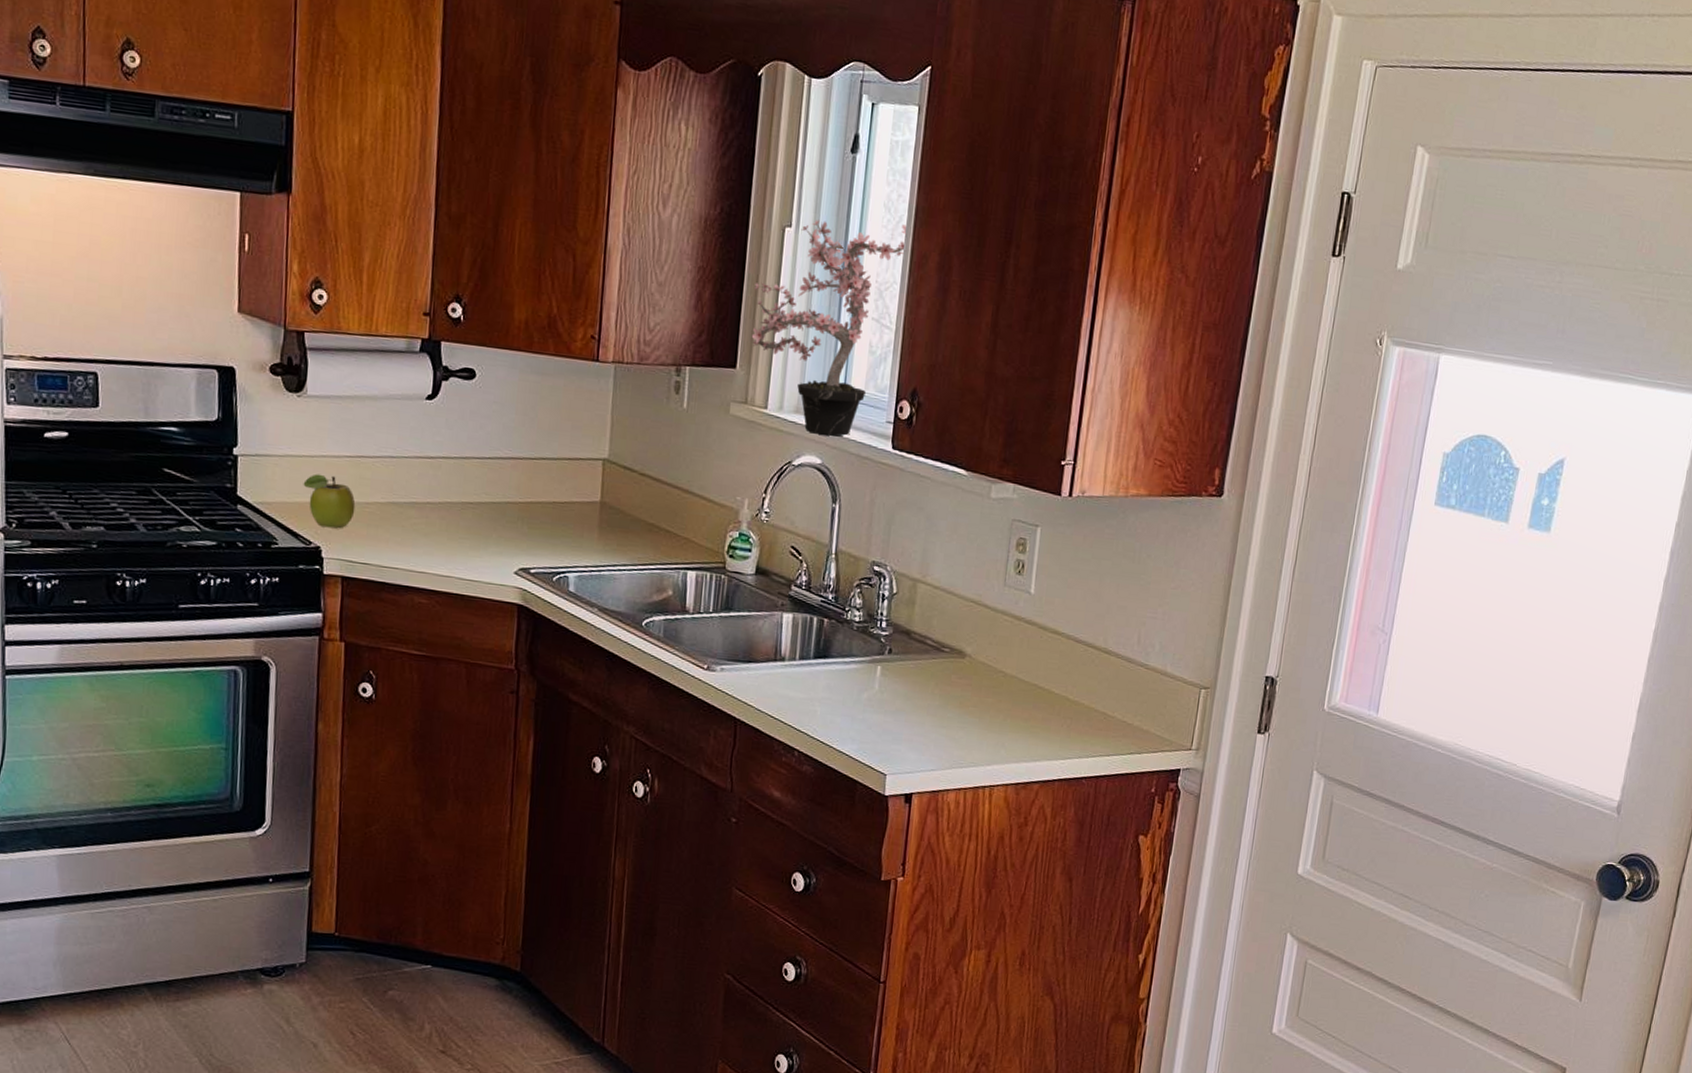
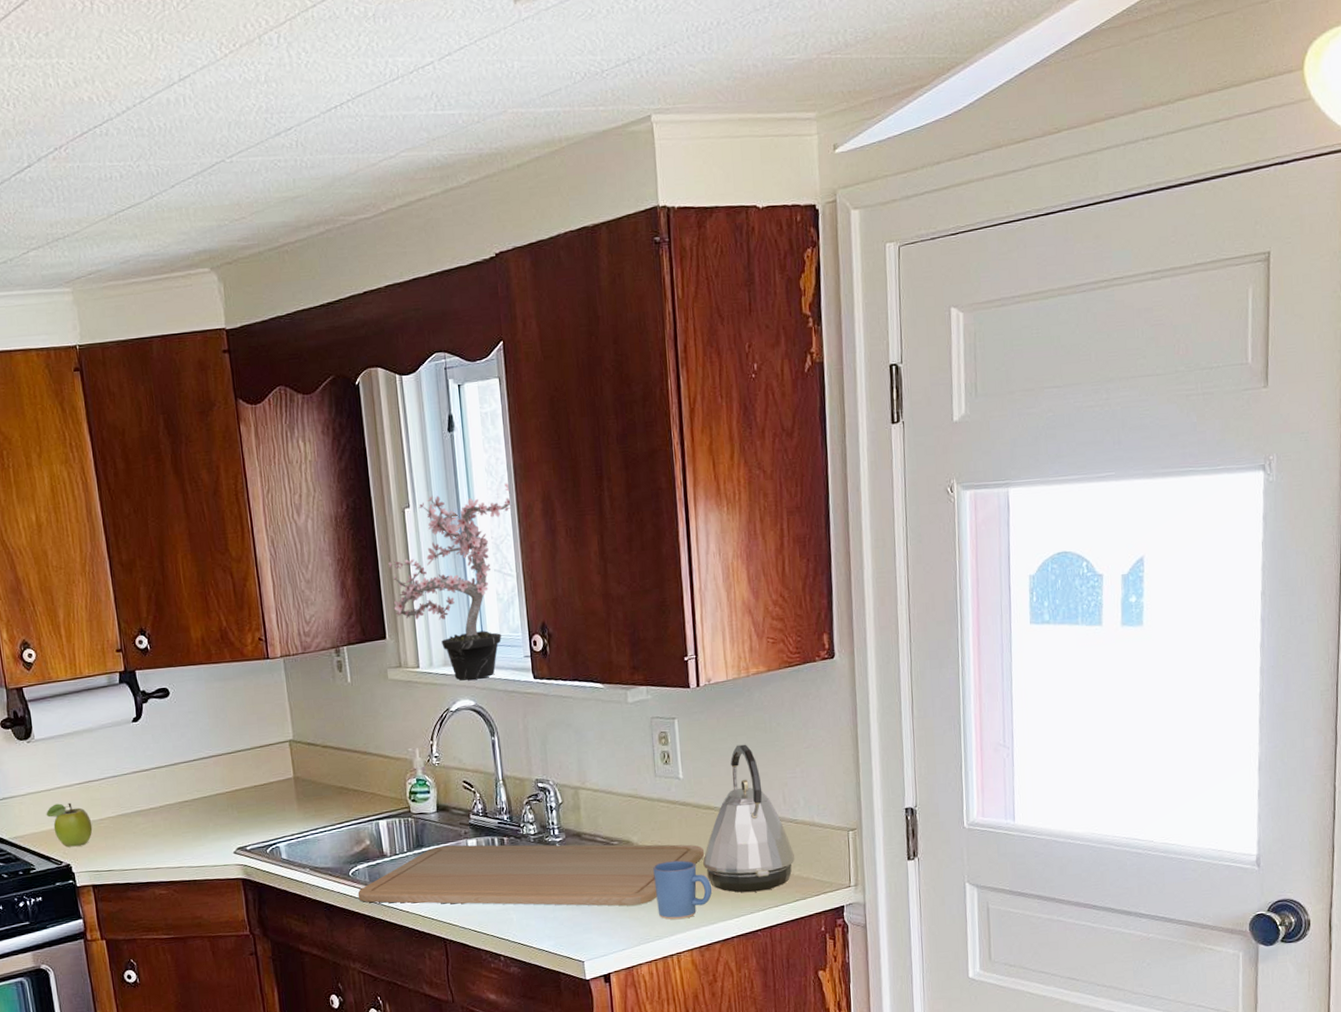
chopping board: none [647,613,1042,724] -> present [357,844,705,906]
mug: none [978,681,1043,750] -> present [653,860,713,920]
kettle: none [1037,569,1139,736] -> present [703,744,796,893]

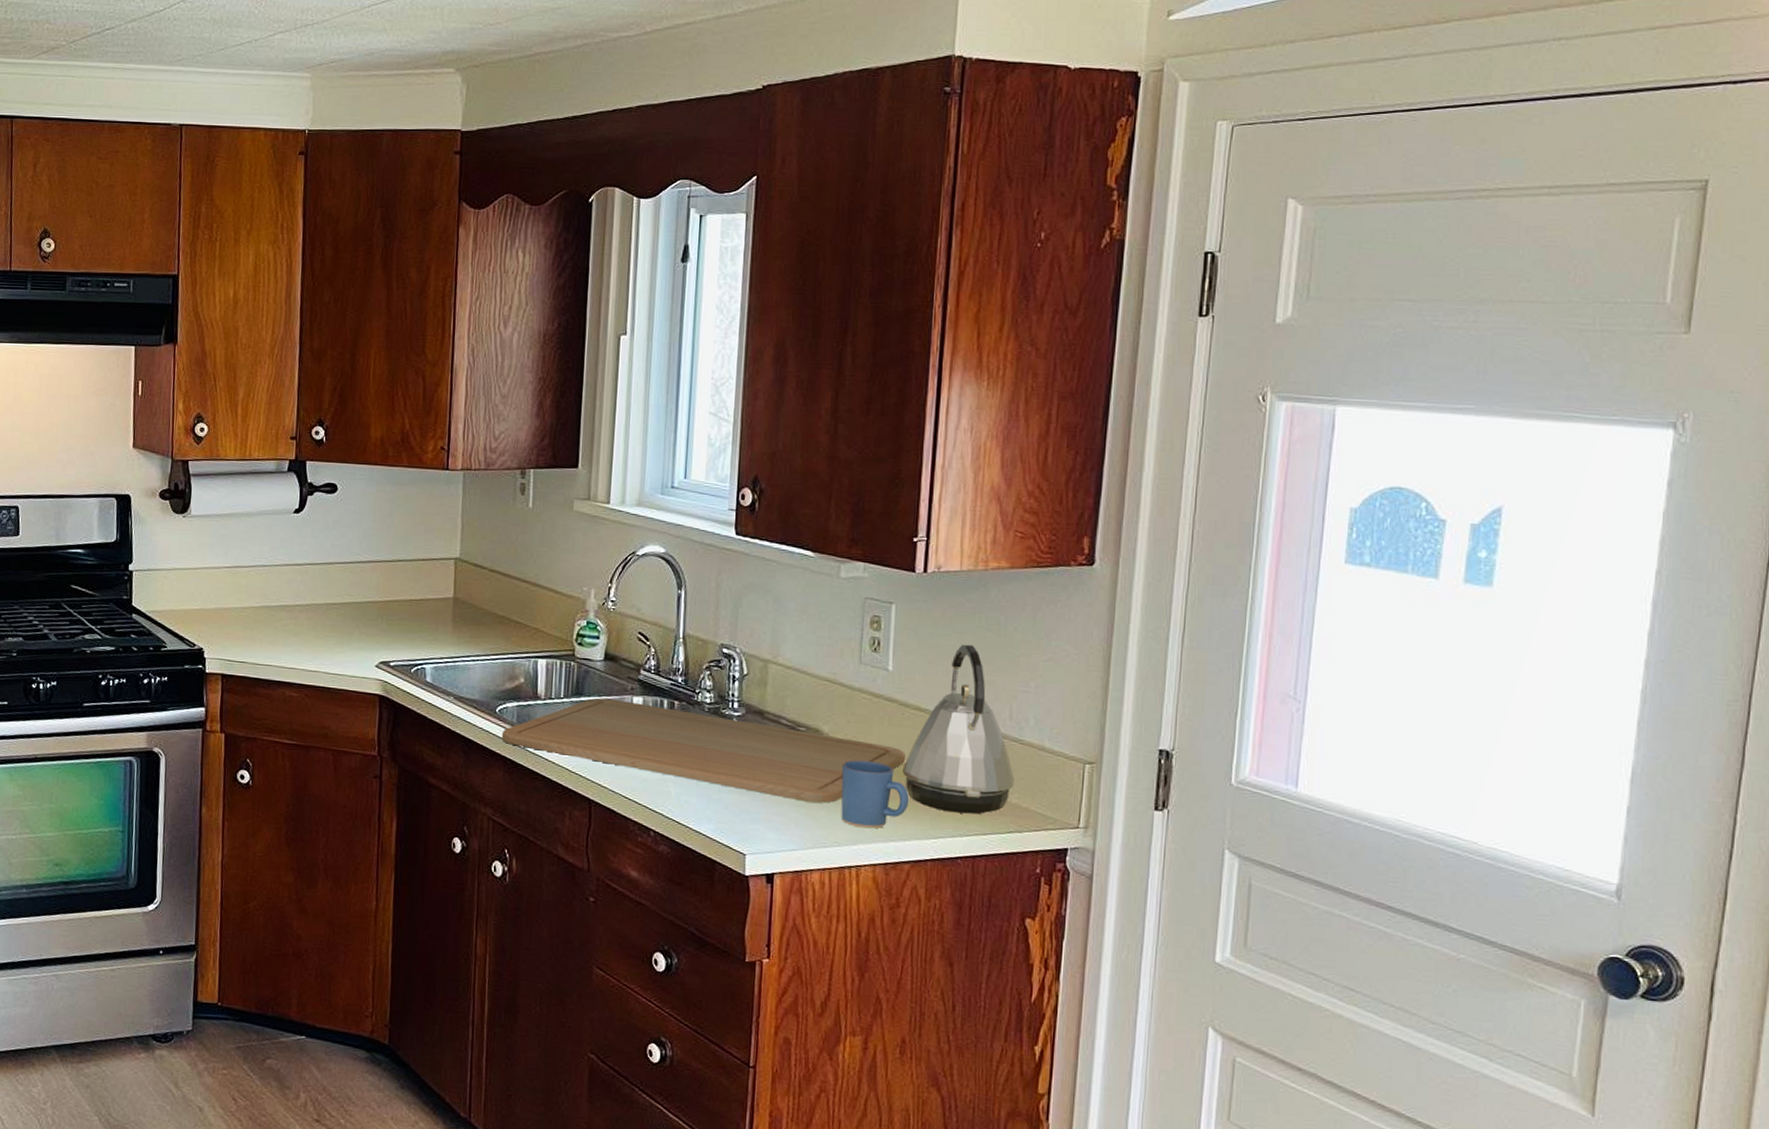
fruit: present [46,802,93,848] -> none [188,584,233,632]
potted plant: present [388,481,512,680] -> none [592,322,742,526]

